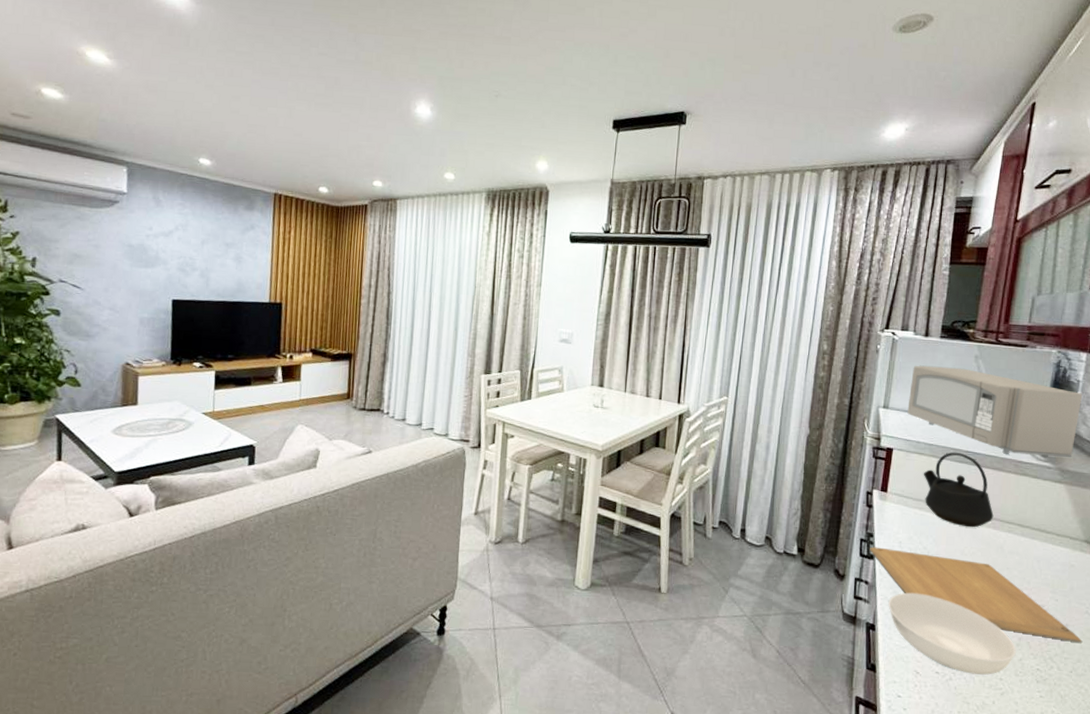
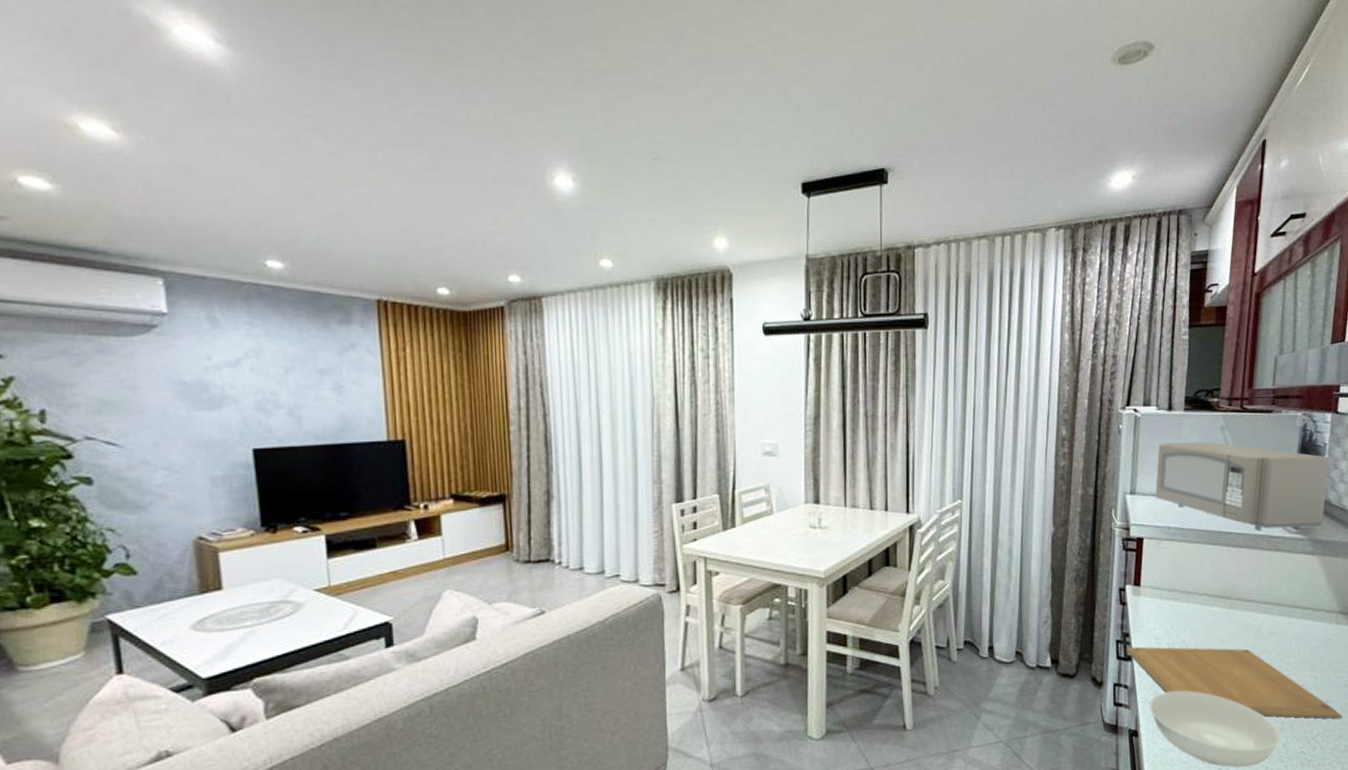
kettle: present [924,452,994,527] -> none [1177,534,1250,613]

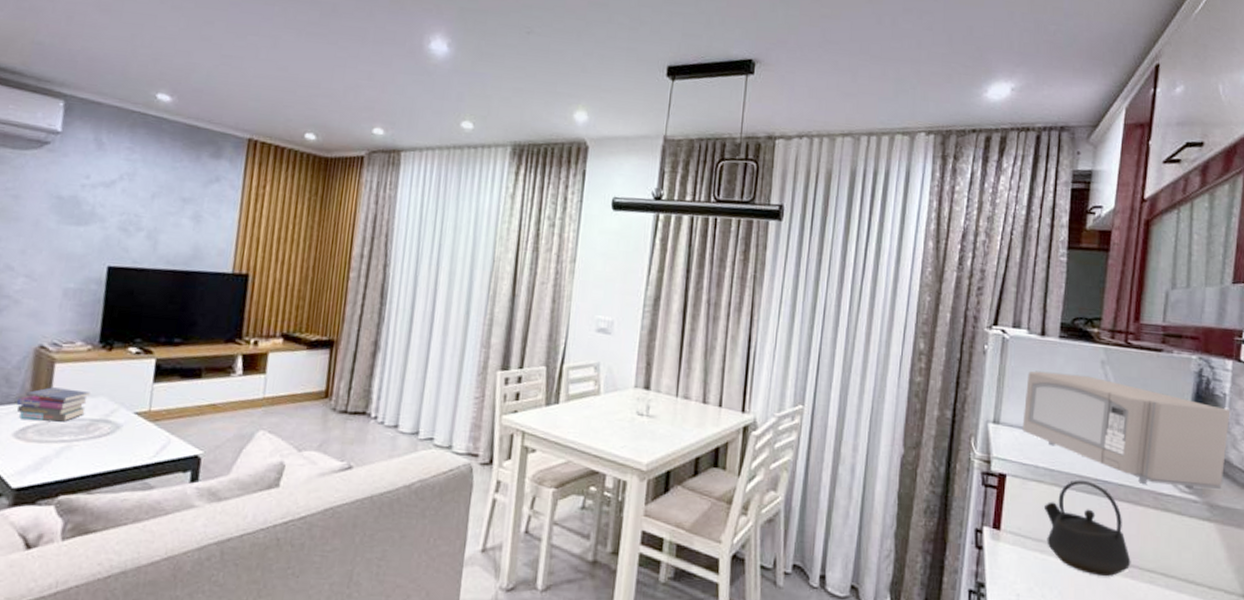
books: none [186,575,263,611] -> present [16,387,90,422]
kettle: none [1177,534,1250,613] -> present [1045,479,1131,576]

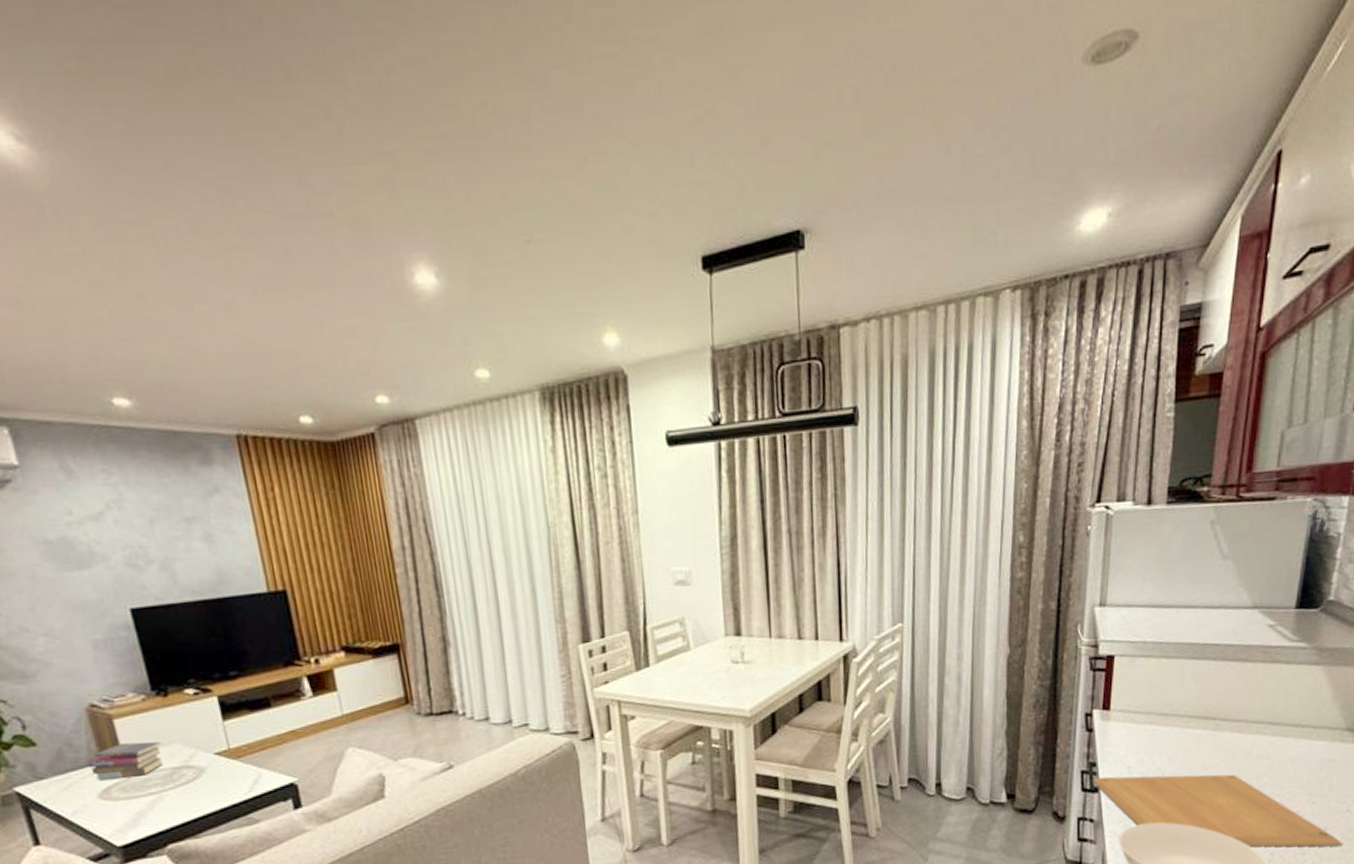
microwave: present [1022,371,1231,490] -> none [1129,539,1344,640]
kettle: present [1045,479,1131,576] -> none [1153,647,1239,736]

